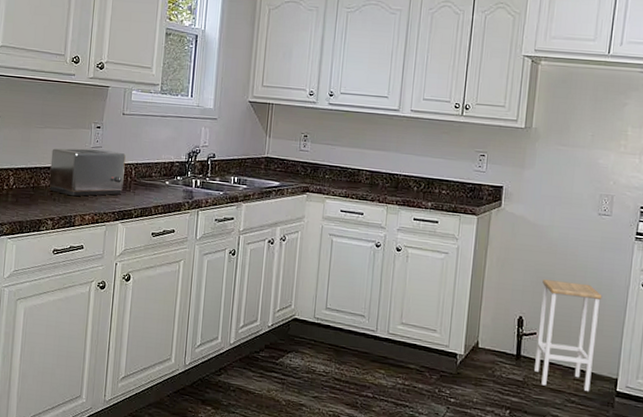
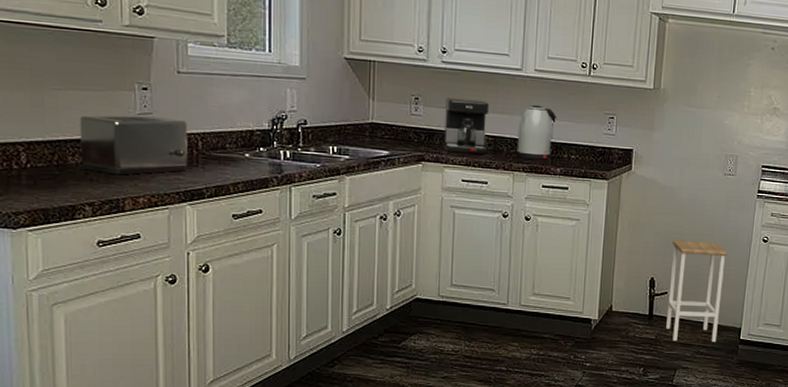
coffee maker: none [326,135,369,188] -> present [443,97,490,155]
kettle: none [391,142,431,194] -> present [516,104,558,160]

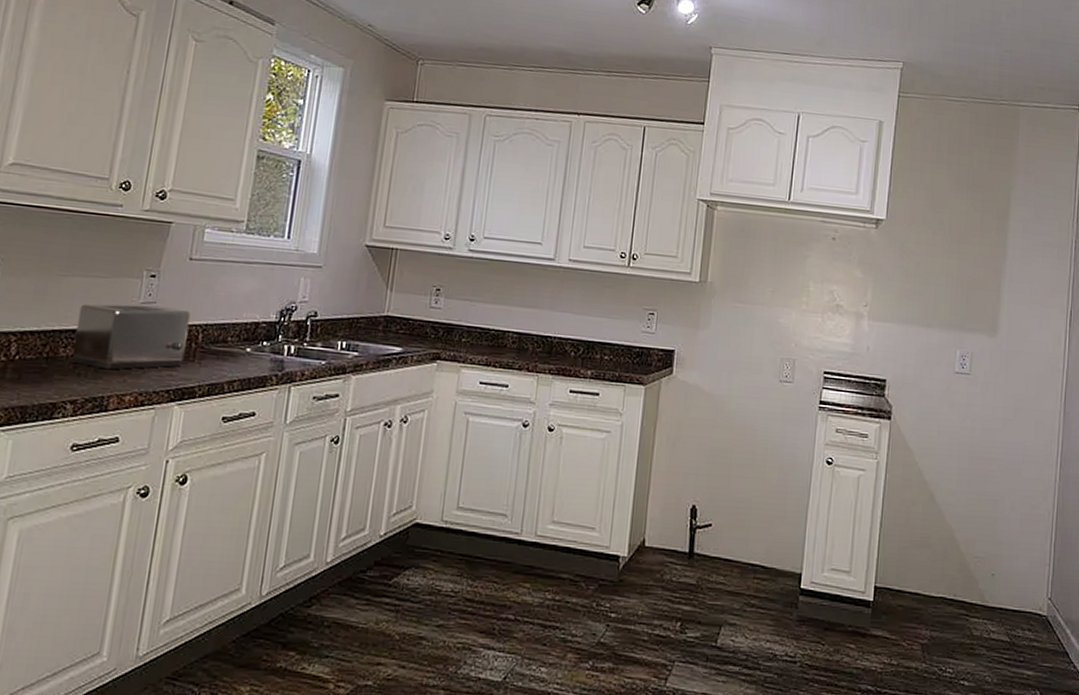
coffee maker: present [443,97,490,155] -> none [462,289,517,354]
kettle: present [516,104,558,160] -> none [543,298,591,361]
step stool: present [665,240,728,343] -> none [708,459,784,592]

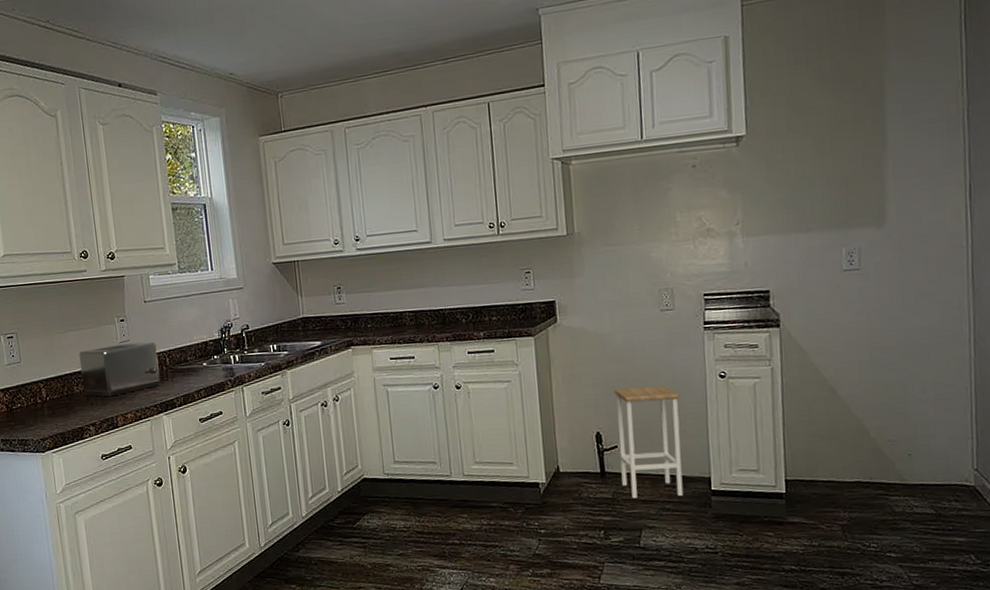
step stool: none [708,459,784,592] -> present [614,385,684,499]

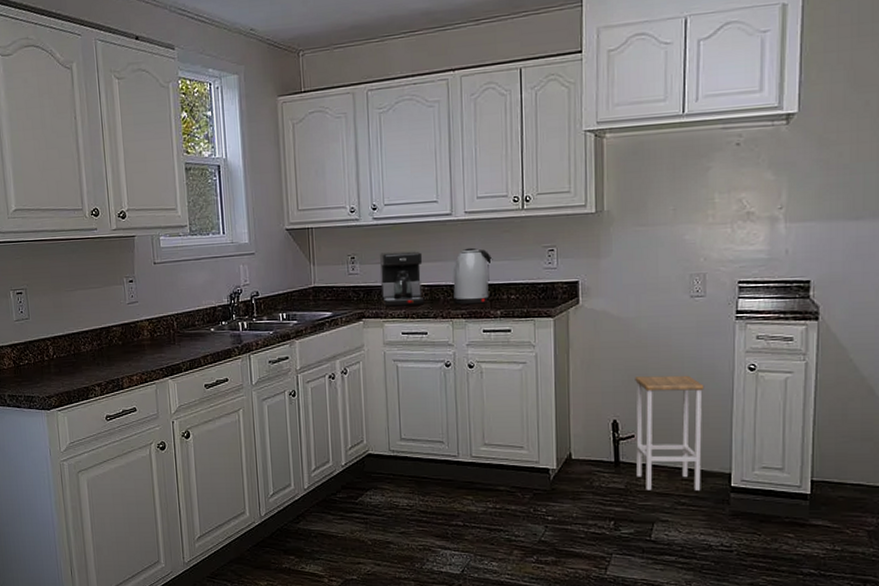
toaster: present [79,342,160,397] -> none [87,304,167,358]
coffee maker: none [364,278,411,334] -> present [379,251,425,307]
kettle: none [436,273,473,328] -> present [453,247,493,305]

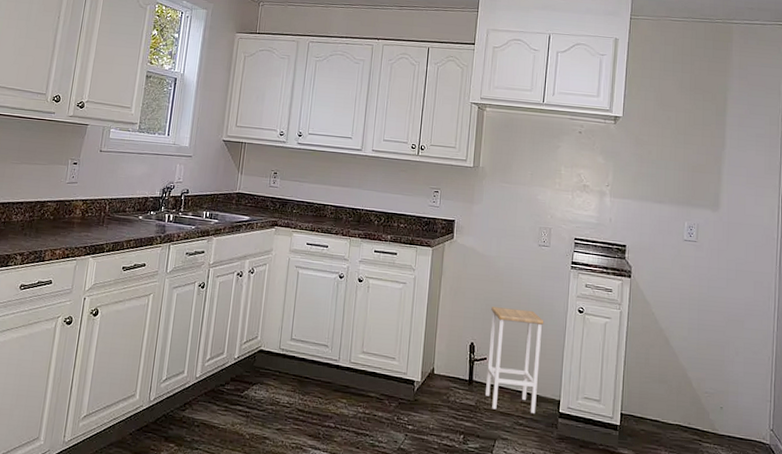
coffee maker: present [379,251,425,307] -> none [293,173,334,222]
kettle: present [453,247,493,305] -> none [354,179,390,228]

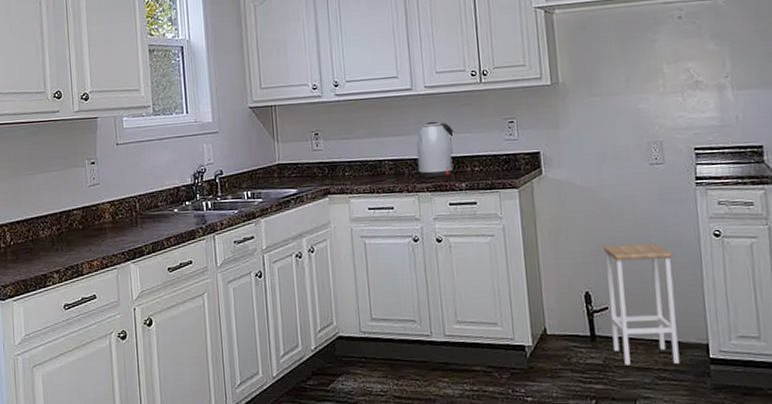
kettle: none [354,179,390,228] -> present [416,121,455,178]

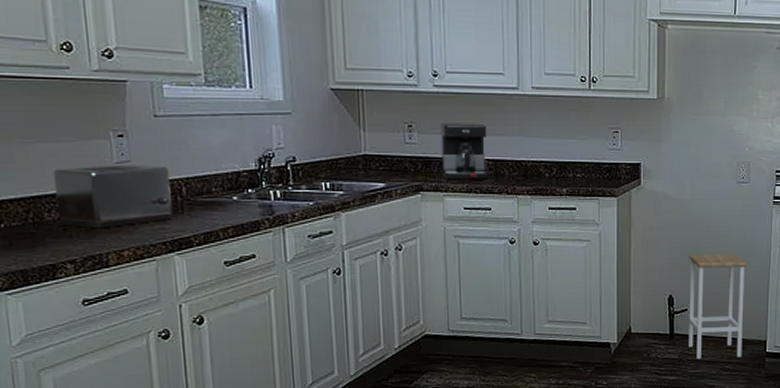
toaster: none [46,186,129,243] -> present [53,164,173,229]
coffee maker: none [343,126,390,182] -> present [440,123,489,180]
kettle: present [416,121,455,178] -> none [519,124,560,181]

